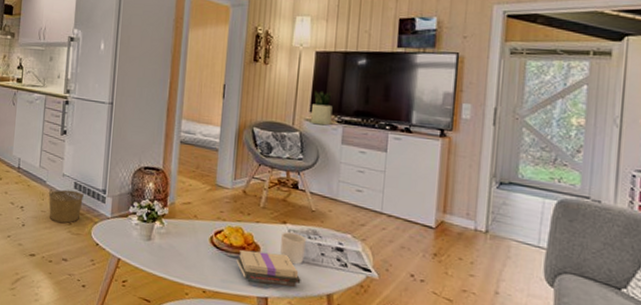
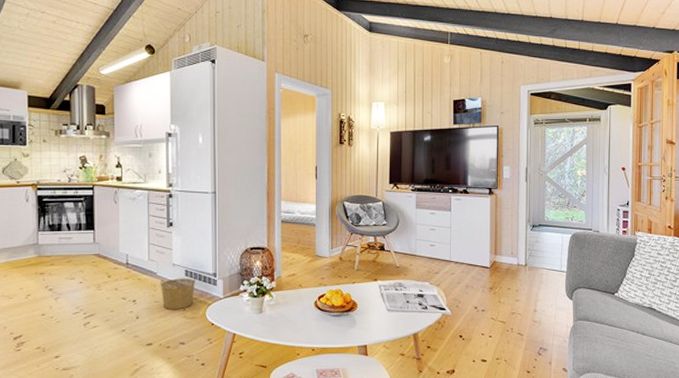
books: present [236,249,301,288] -> none [338,307,392,336]
mug: present [280,232,306,265] -> none [374,287,394,314]
planter: present [308,90,334,126] -> none [388,165,409,194]

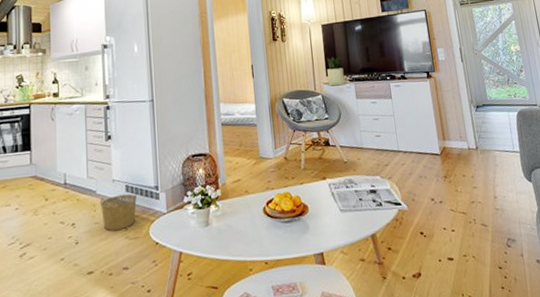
planter: none [388,165,409,194] -> present [326,56,347,87]

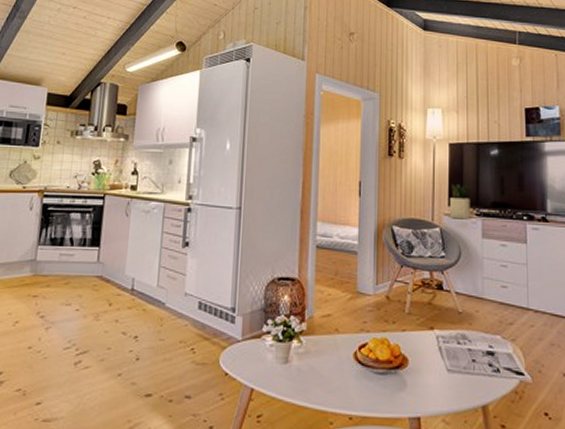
basket: present [100,194,137,232] -> none [167,311,210,353]

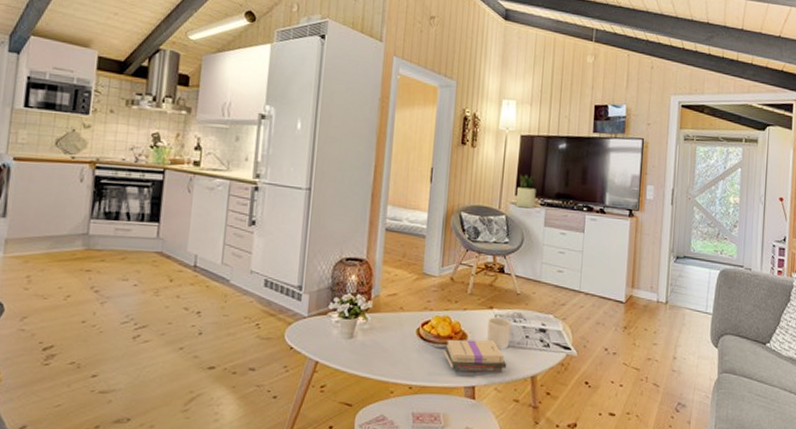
books: none [383,363,454,403] -> present [443,339,507,374]
mug: none [430,339,455,376] -> present [487,317,512,350]

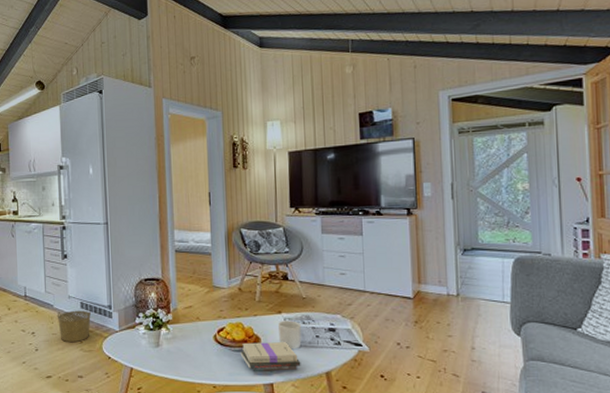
basket: none [232,288,276,328] -> present [57,310,91,343]
planter: present [514,173,538,209] -> none [289,187,313,219]

